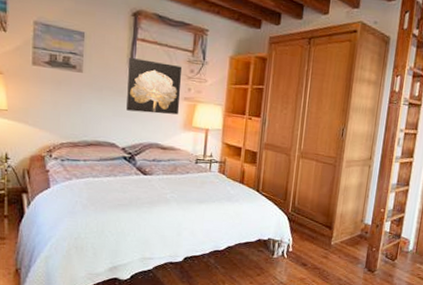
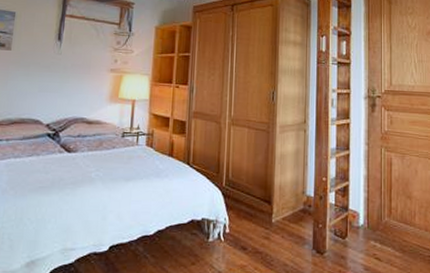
wall art: present [126,58,182,115] -> none [52,33,109,87]

